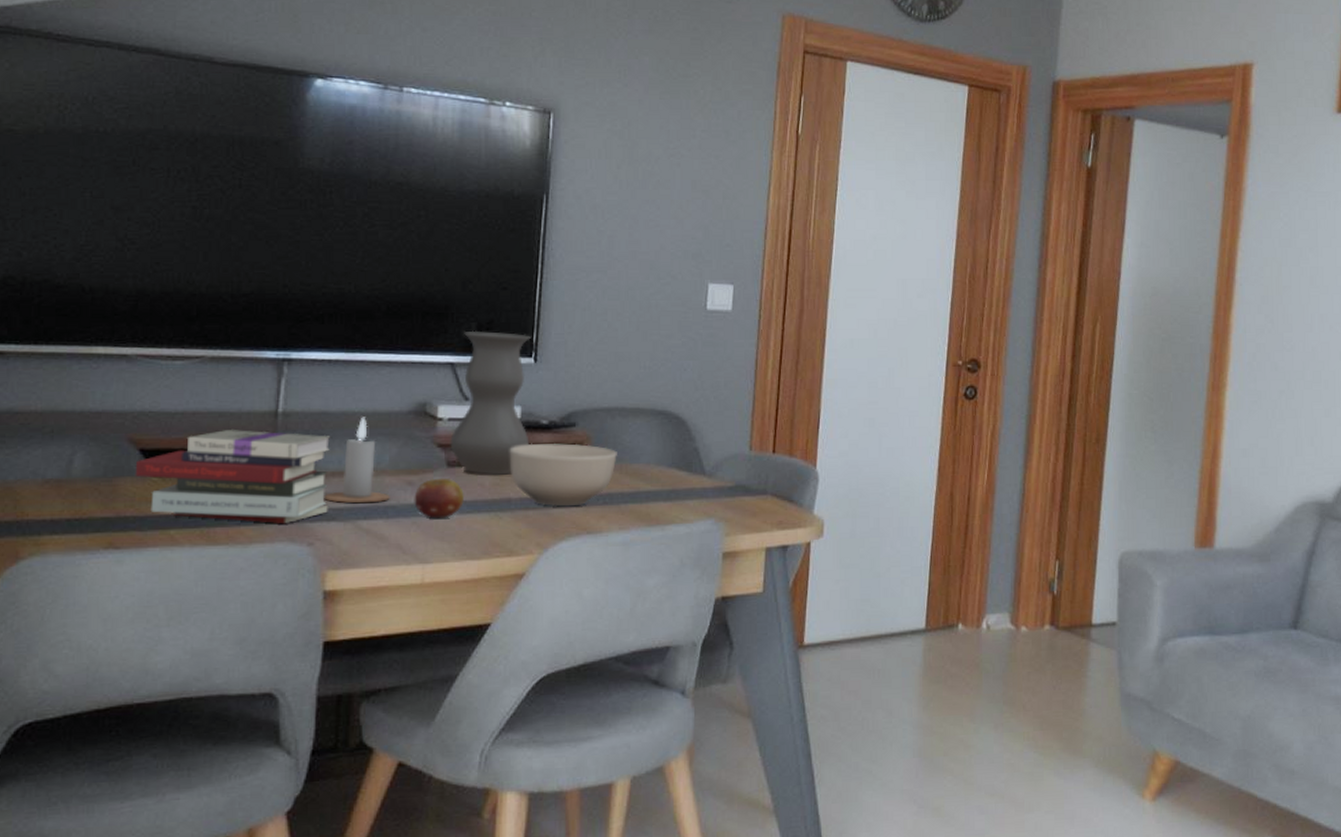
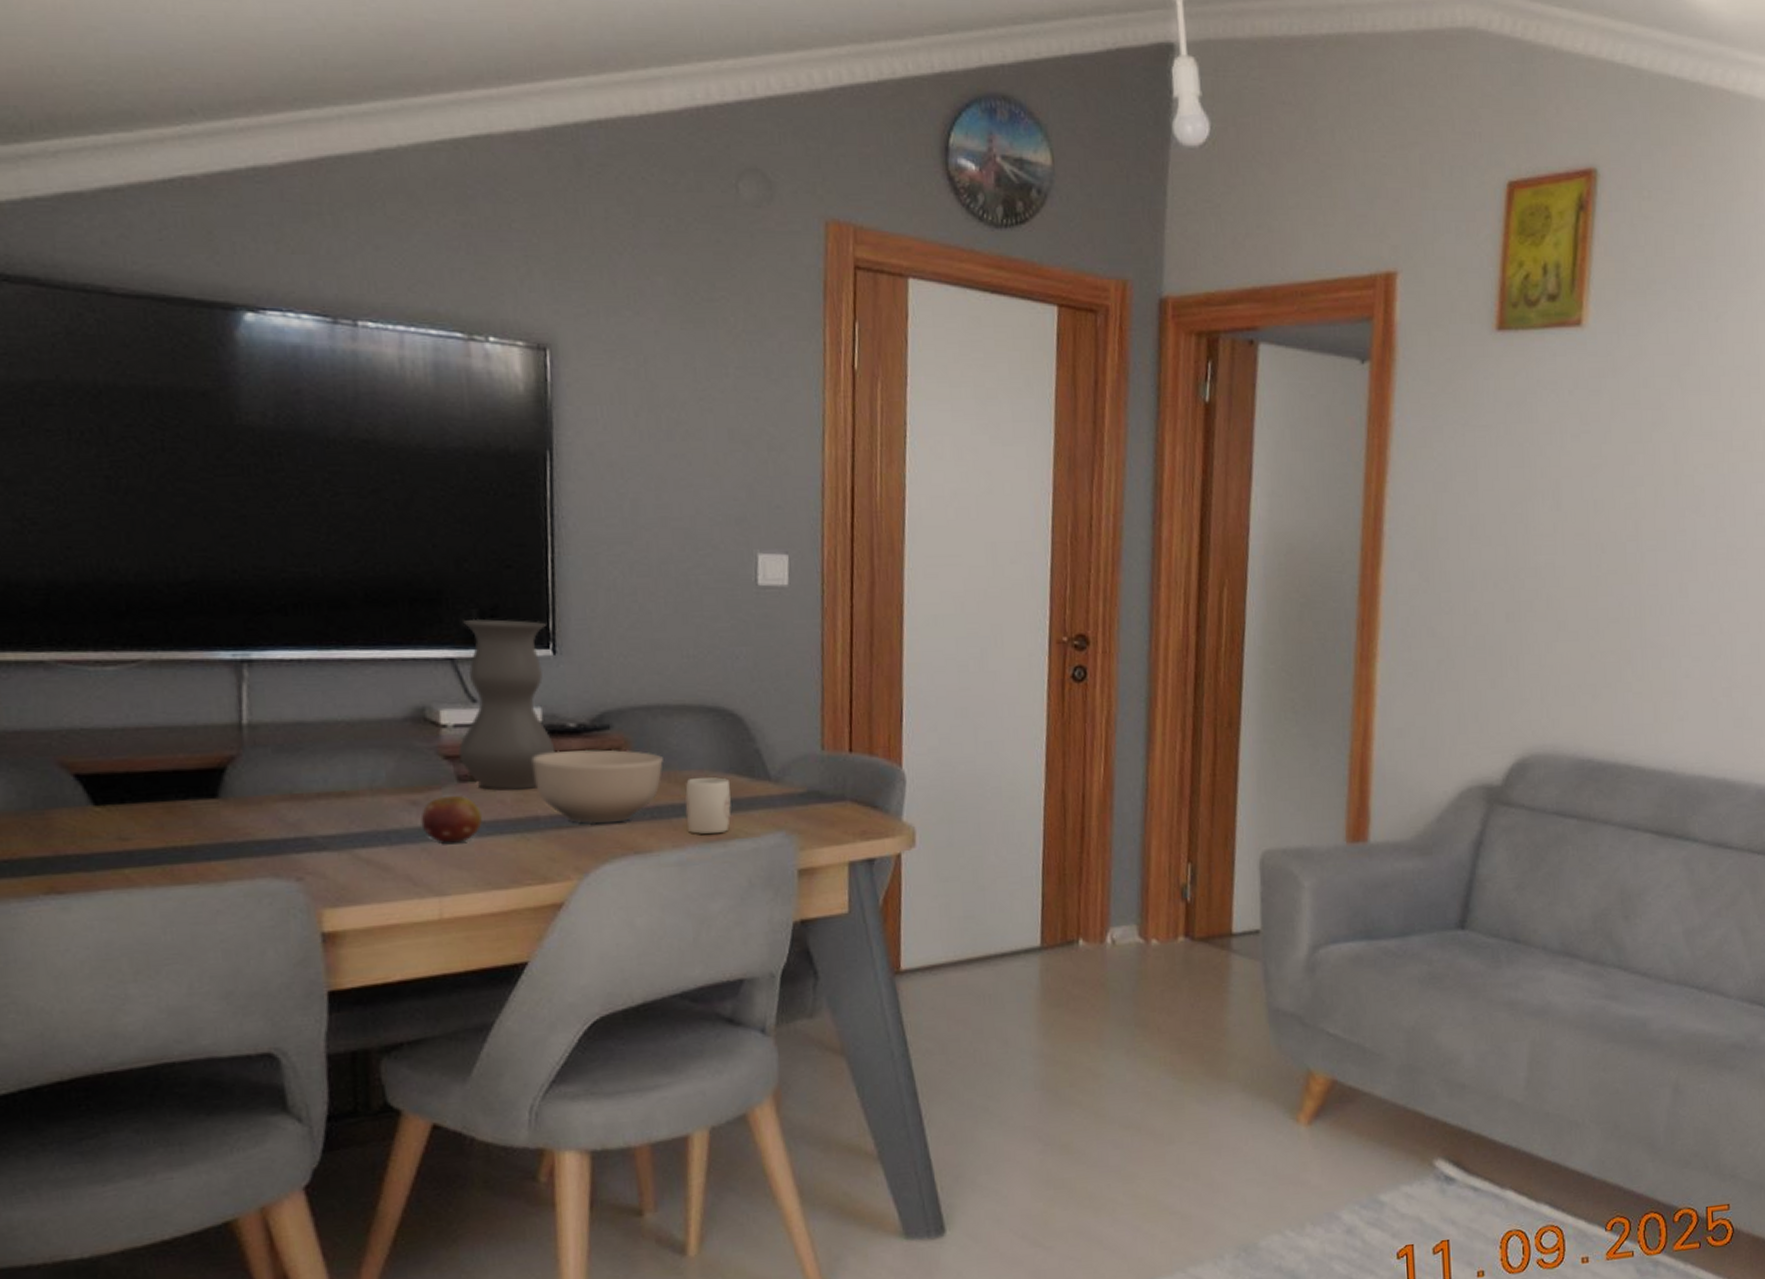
books: present [135,429,330,525] -> none [71,746,317,857]
candle: present [324,417,390,504] -> none [310,726,392,830]
mug: none [632,470,672,520] -> present [684,777,732,835]

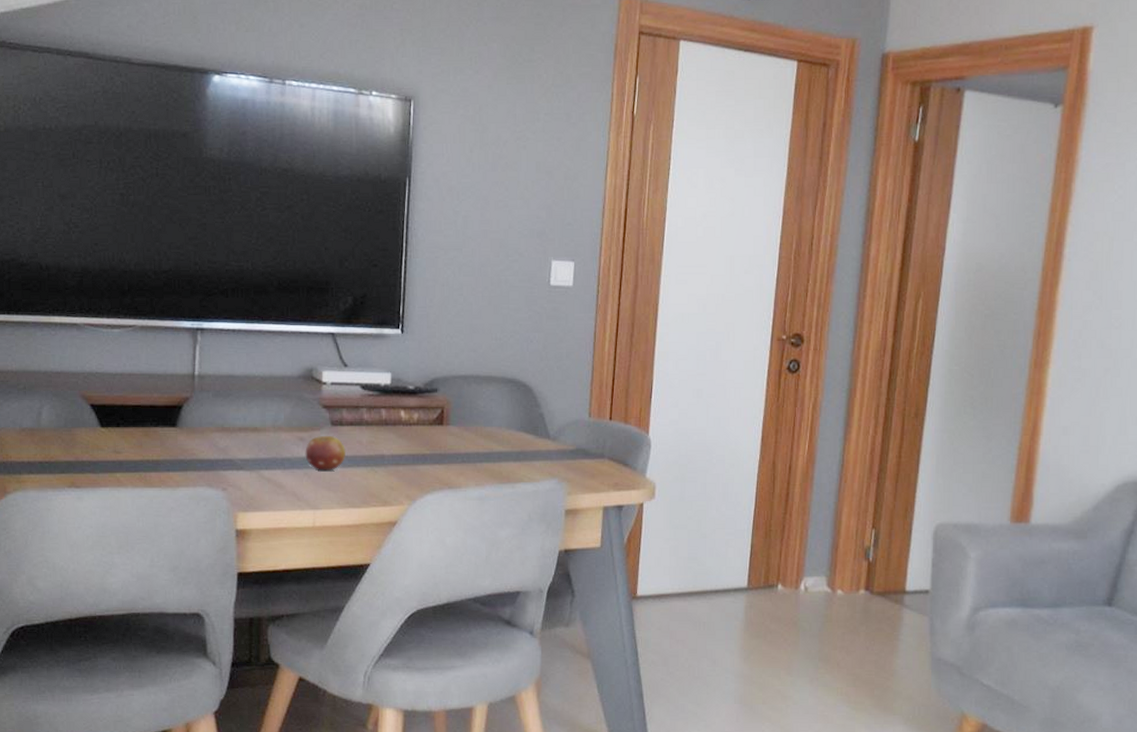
vase: present [458,618,556,792] -> none [333,304,399,435]
bowl: present [531,749,664,824] -> none [382,406,473,464]
mug: present [684,777,732,835] -> none [486,433,521,478]

